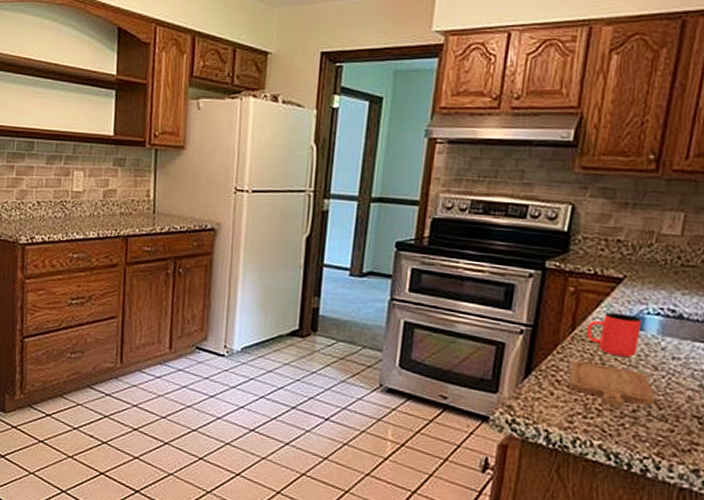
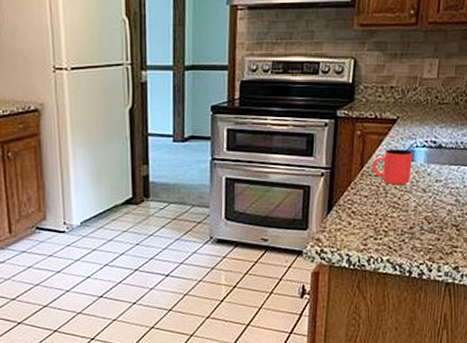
chopping board: present [569,360,656,407] -> none [362,193,426,227]

